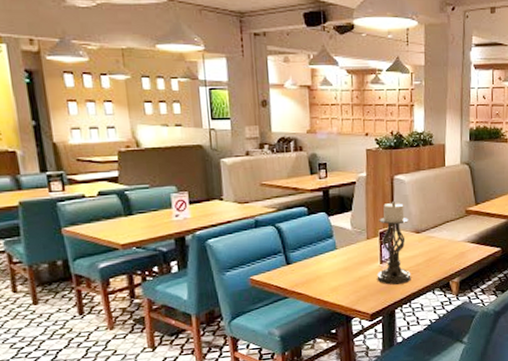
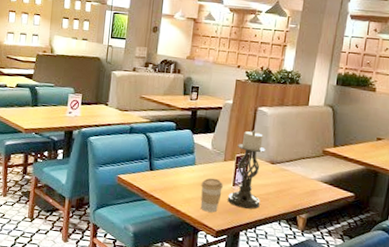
coffee cup: none [346,259,370,297] -> present [200,178,223,213]

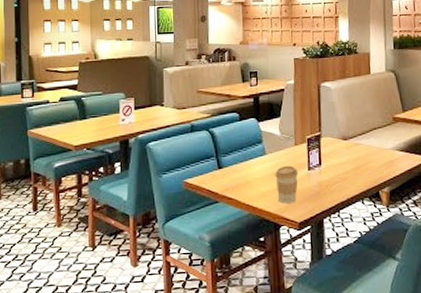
candle holder: present [227,130,266,209] -> none [305,107,340,193]

